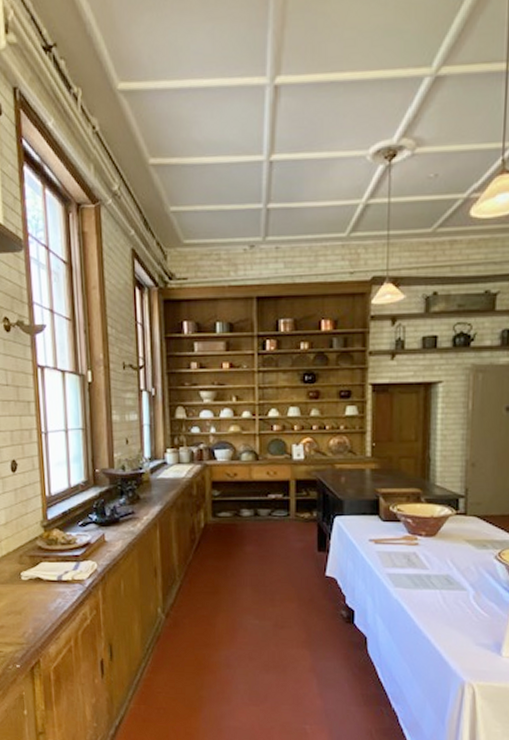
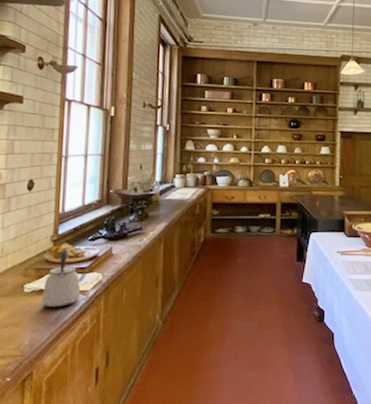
kettle: none [39,534,77,597] -> present [41,248,81,308]

